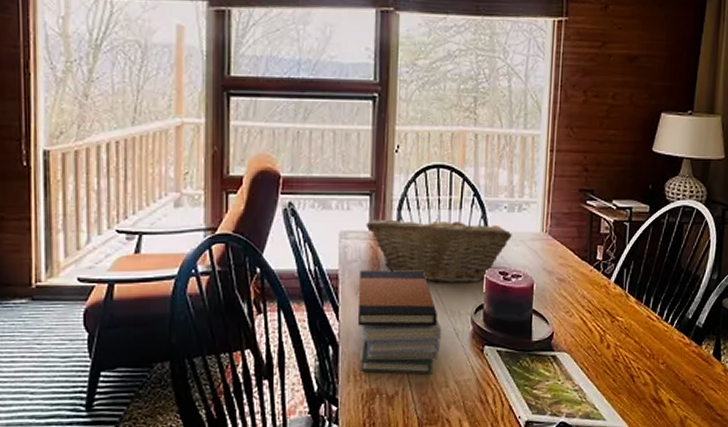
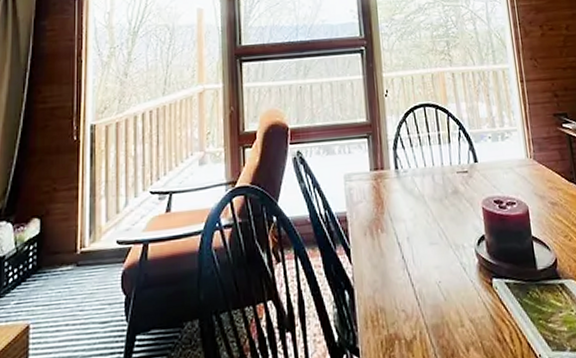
book stack: present [357,270,441,375] -> none [366,206,451,317]
fruit basket: present [366,214,512,284] -> none [366,150,500,217]

